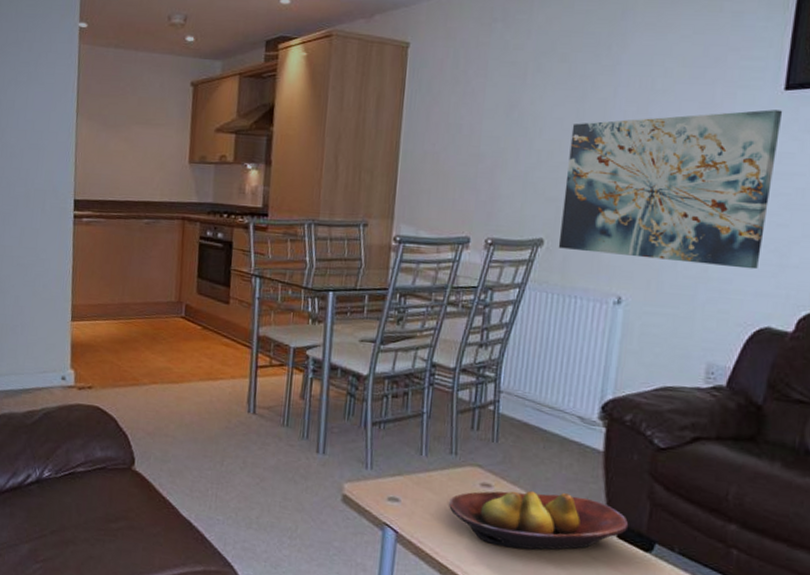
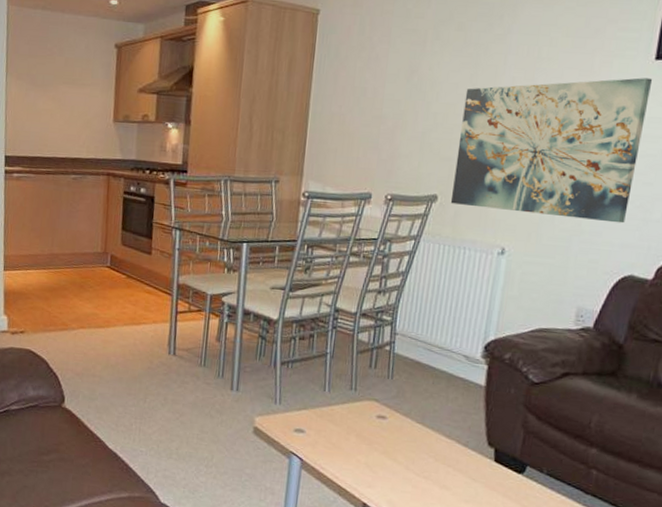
fruit bowl: present [448,490,629,550] -> none [347,421,505,474]

